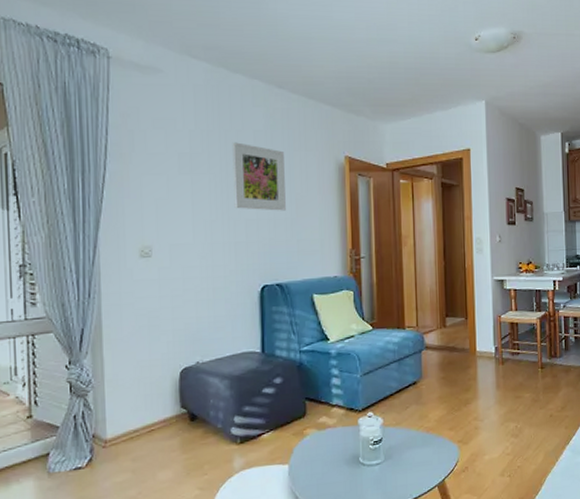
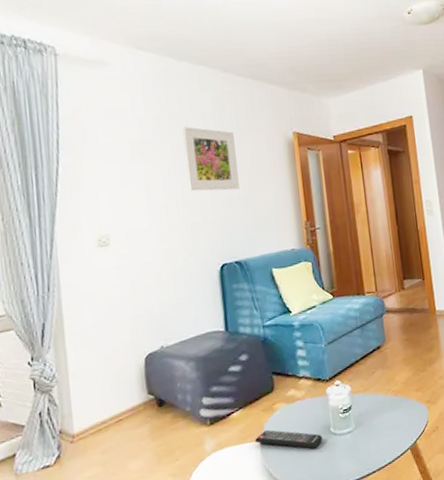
remote control: none [284,453,351,477] -> present [255,429,323,449]

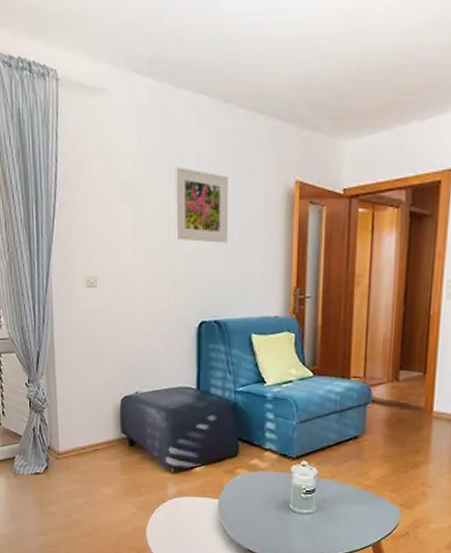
remote control: present [255,429,323,449] -> none [214,490,281,520]

